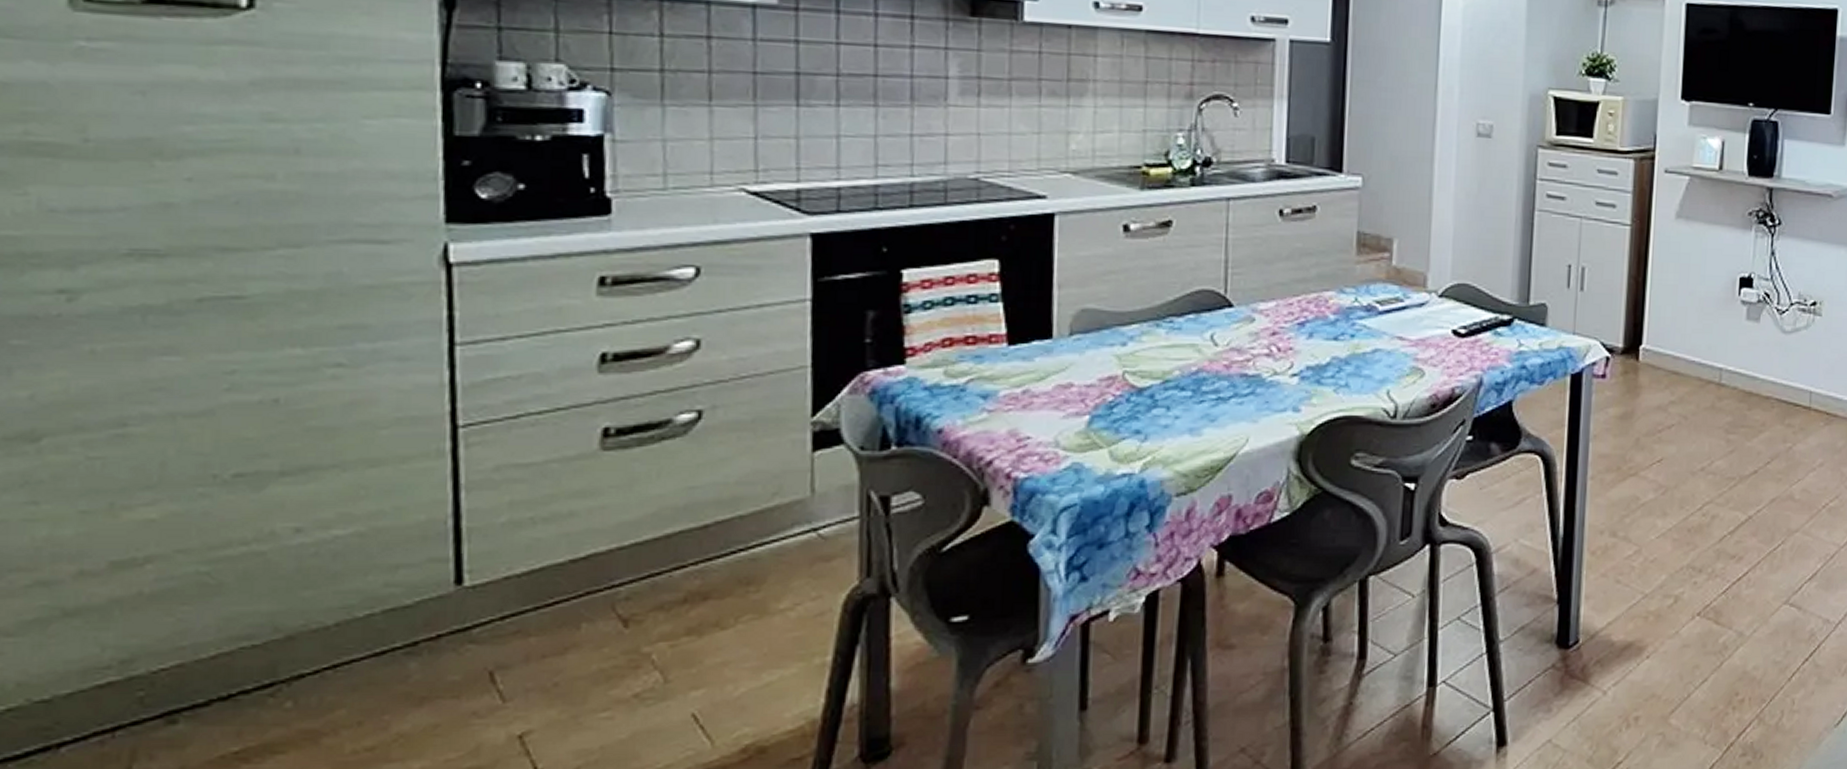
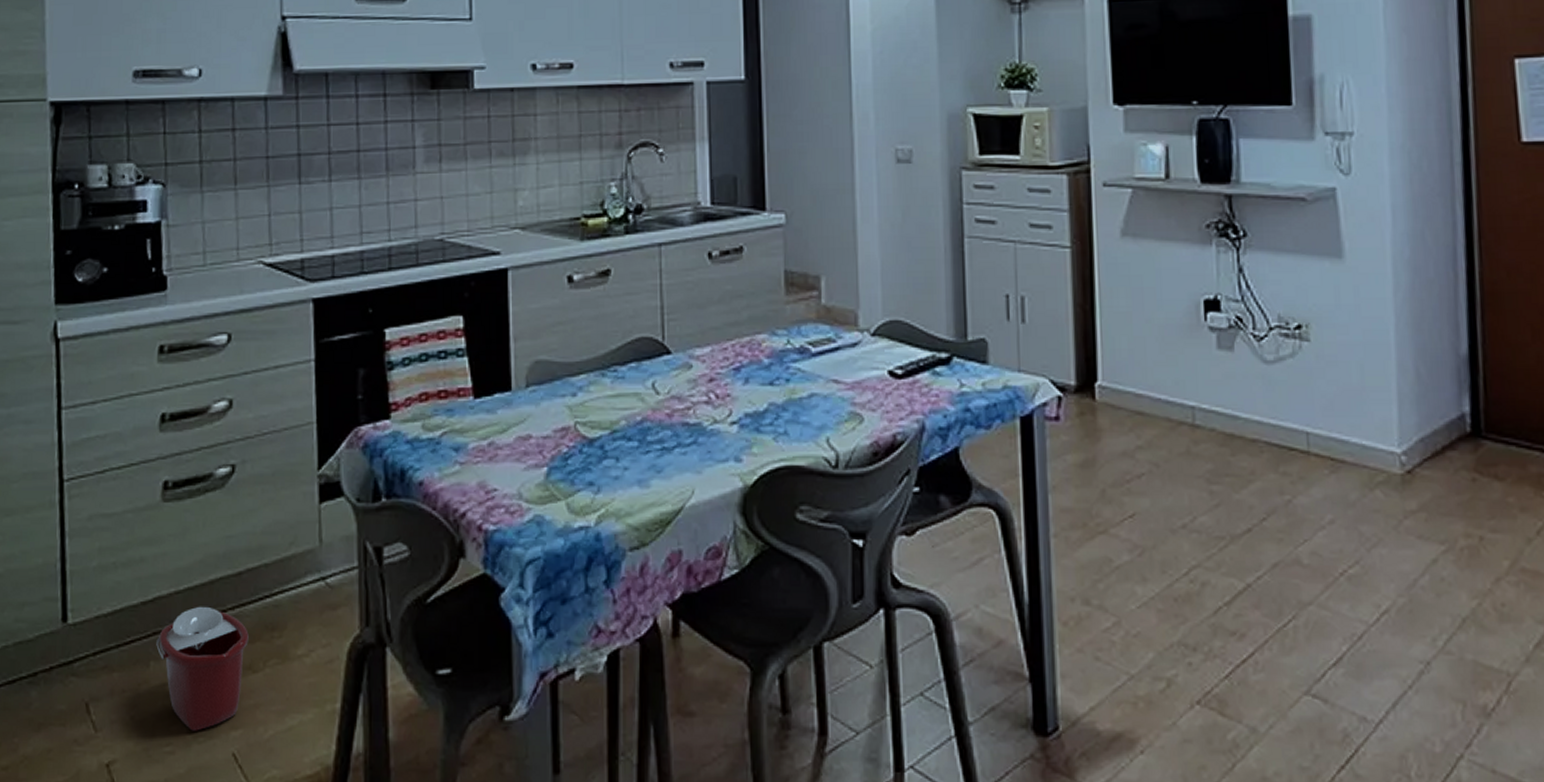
bucket: none [590,562,716,695] -> present [156,606,249,733]

